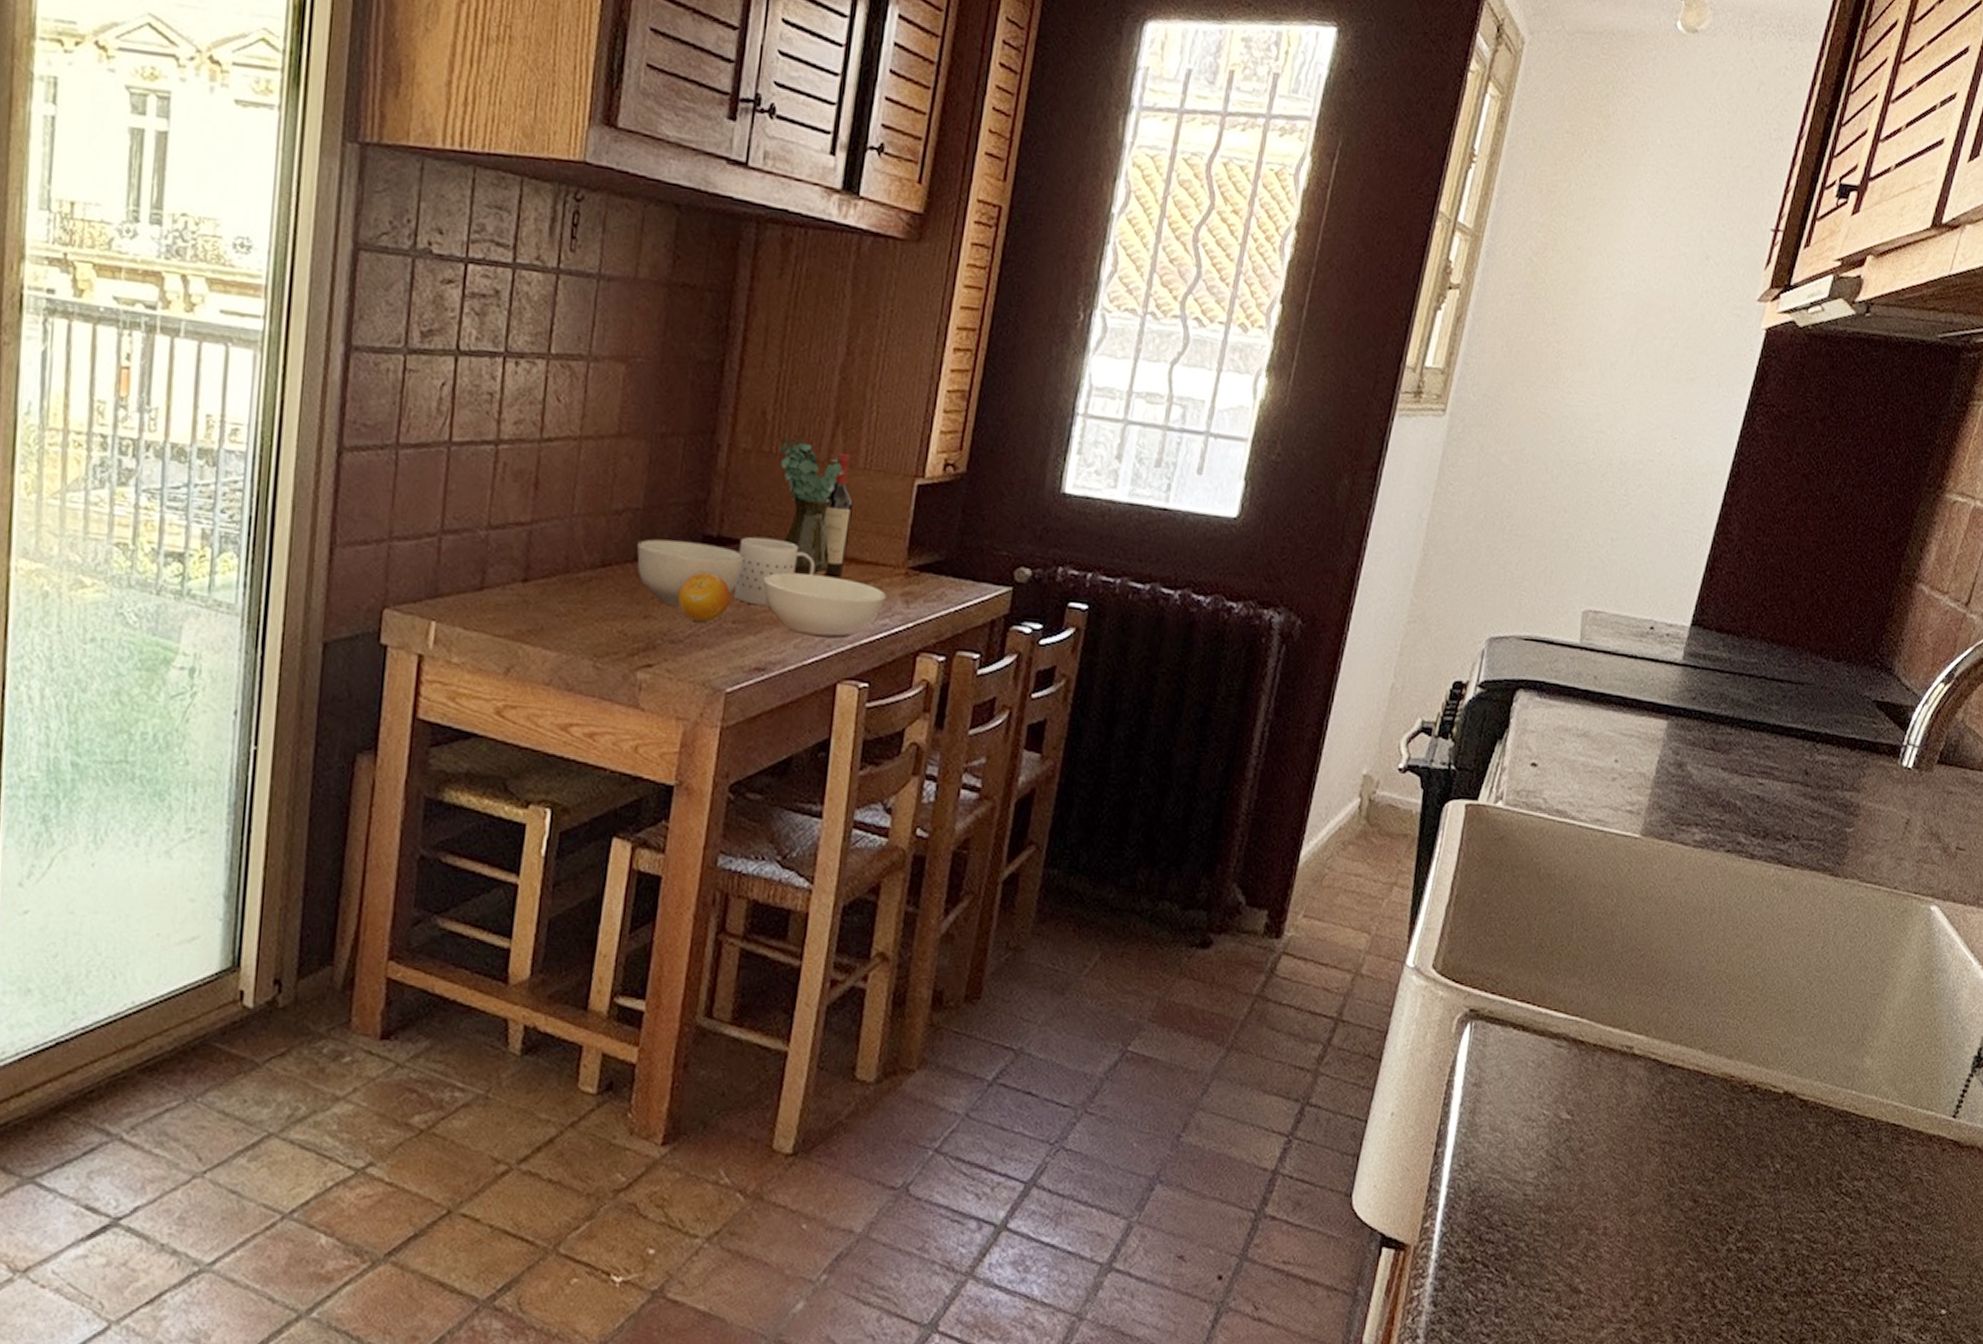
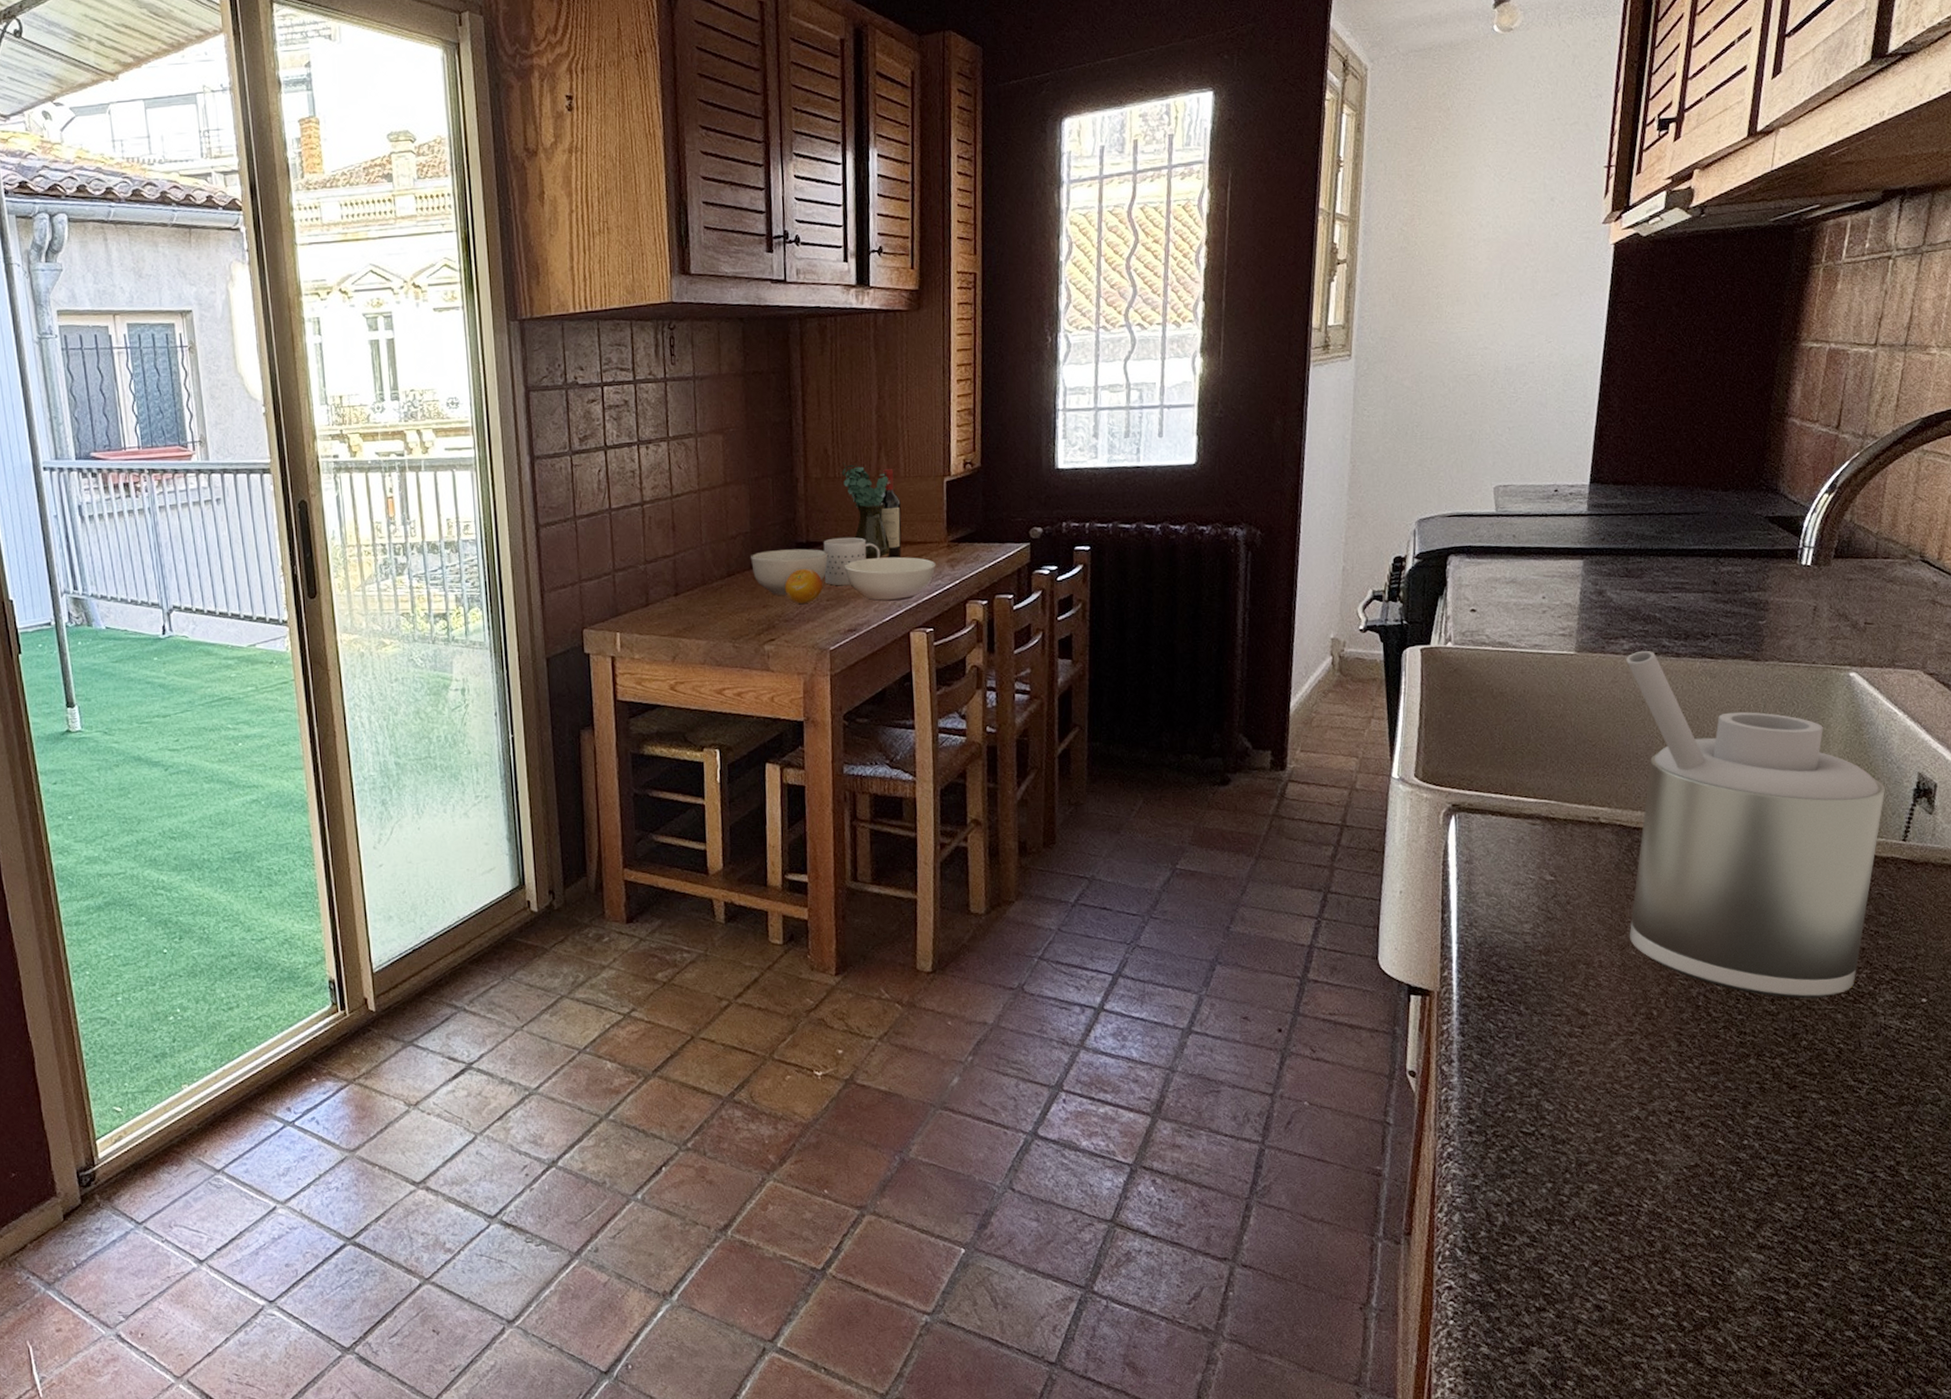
soap dispenser: none [1642,844,1945,1297] -> present [1626,650,1885,999]

